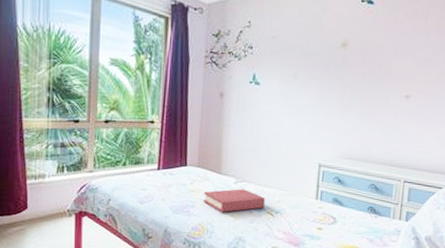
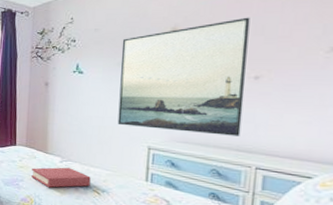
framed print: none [292,38,405,152] -> present [117,17,250,136]

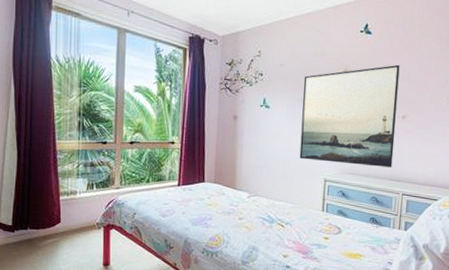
hardback book: present [31,167,91,188] -> none [220,202,276,224]

